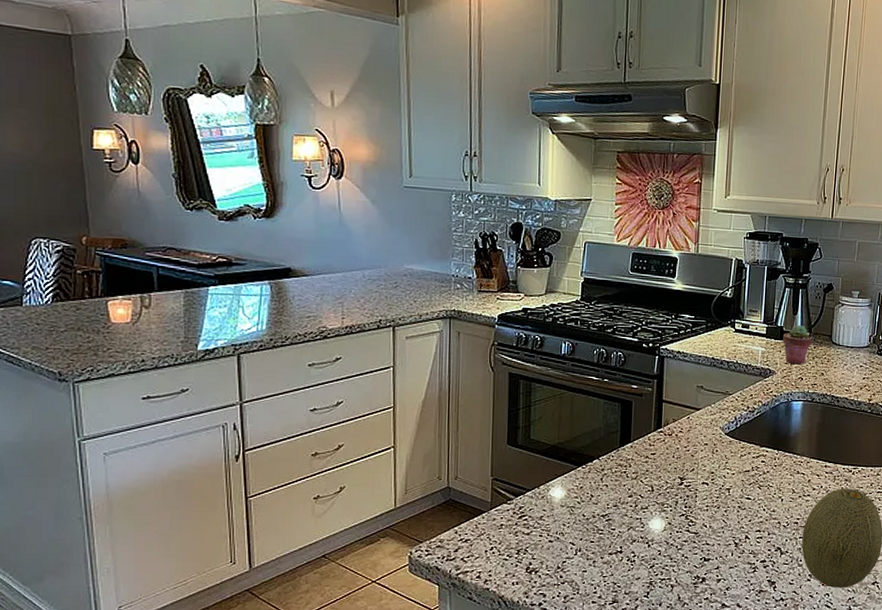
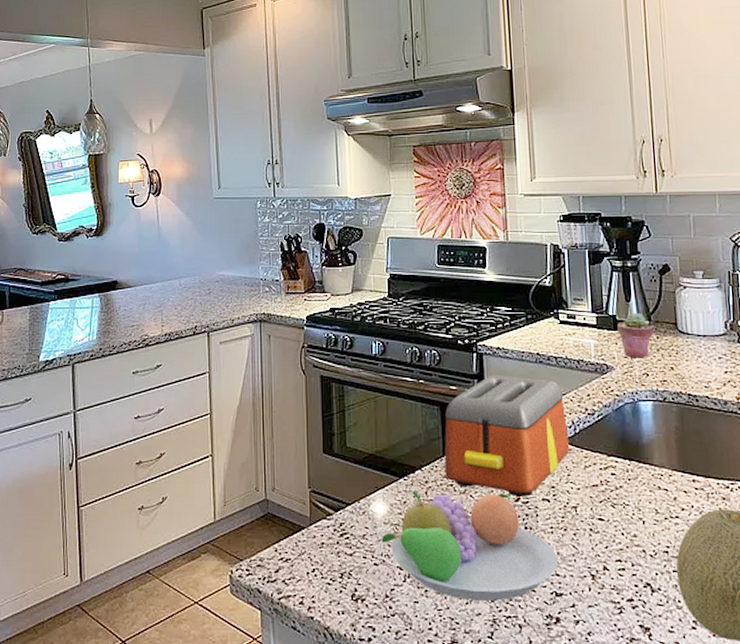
fruit bowl: none [557,477,710,568] -> present [381,490,559,601]
toaster: none [620,375,731,481] -> present [444,374,570,497]

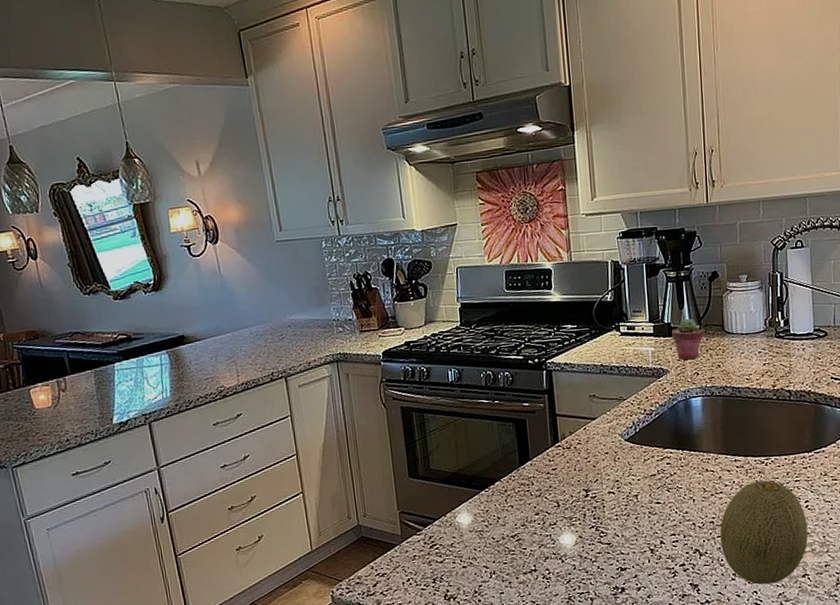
fruit bowl: present [381,490,559,601] -> none [467,492,623,585]
toaster: present [444,374,570,497] -> none [519,387,631,493]

